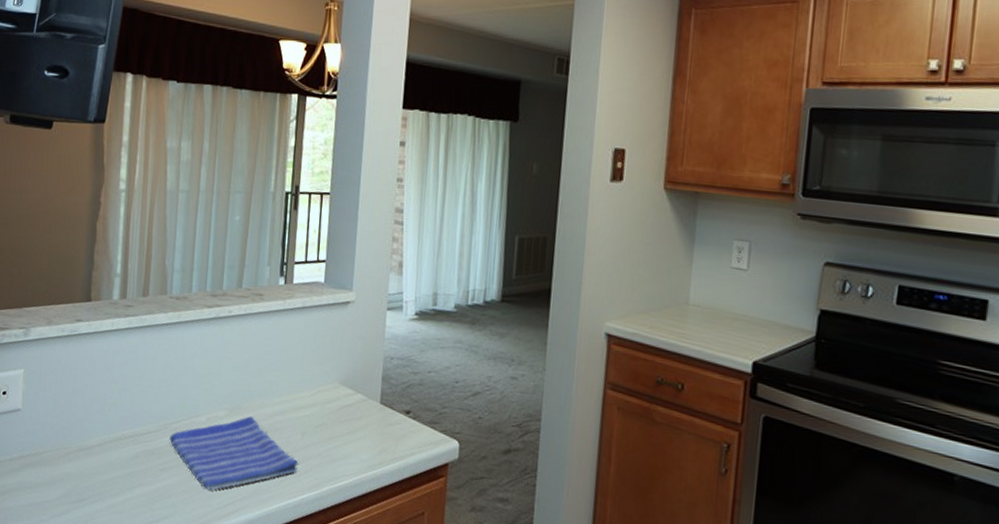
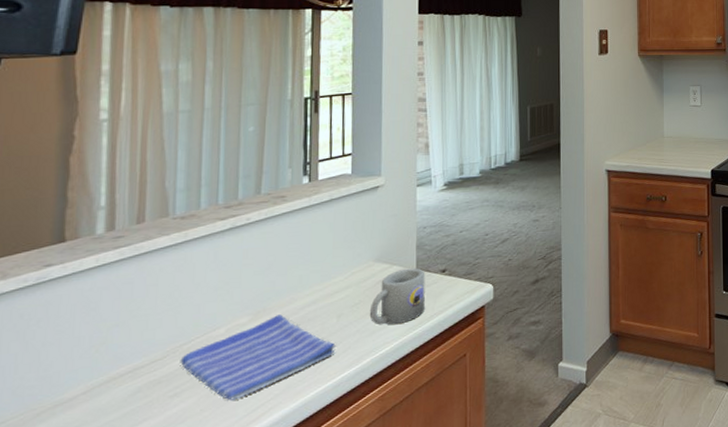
mug: none [331,399,389,459] -> present [369,268,425,326]

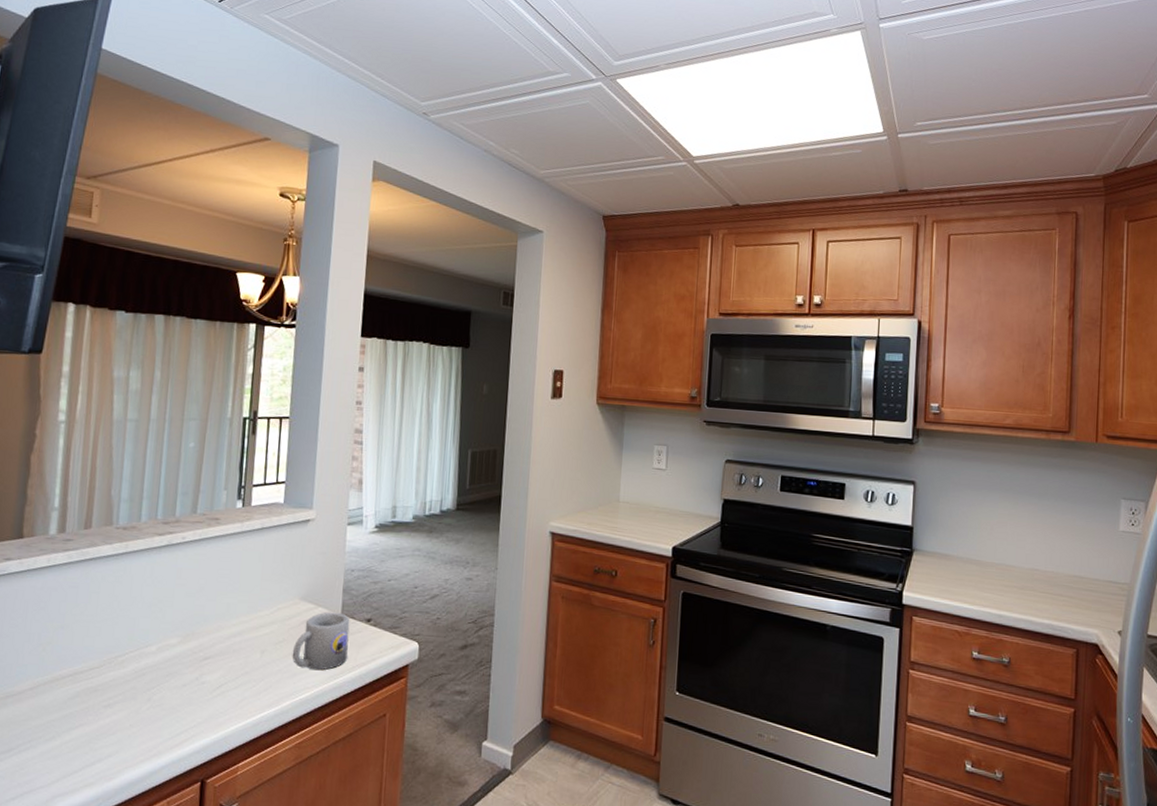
dish towel: present [180,314,336,401] -> none [114,641,258,721]

